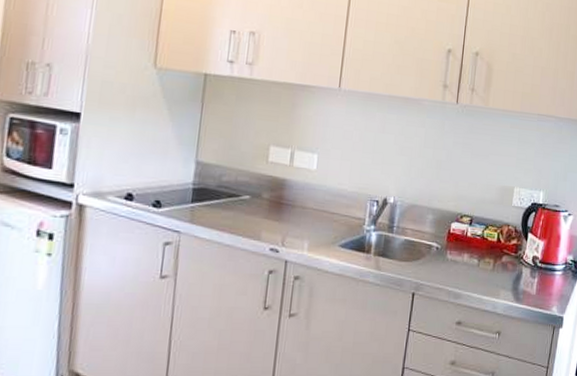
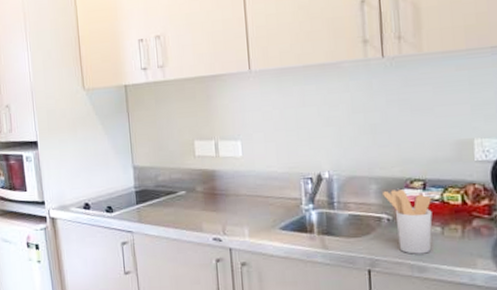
utensil holder: none [437,221,474,282] -> present [383,189,433,254]

